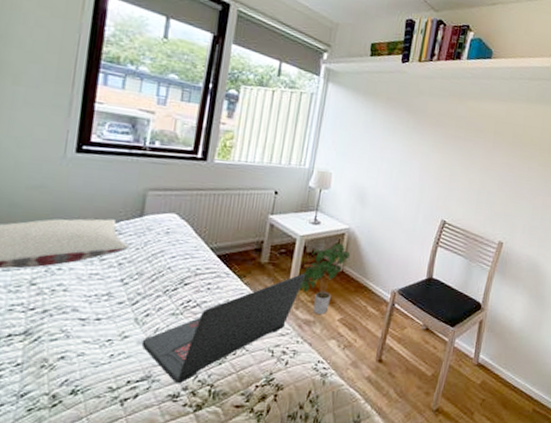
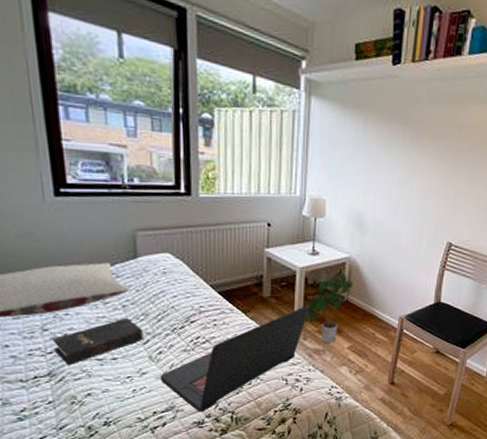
hardback book: none [37,275,134,323] -> present [53,317,143,365]

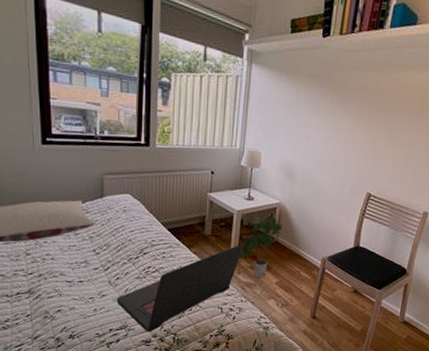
hardback book: present [53,317,143,365] -> none [34,246,105,285]

